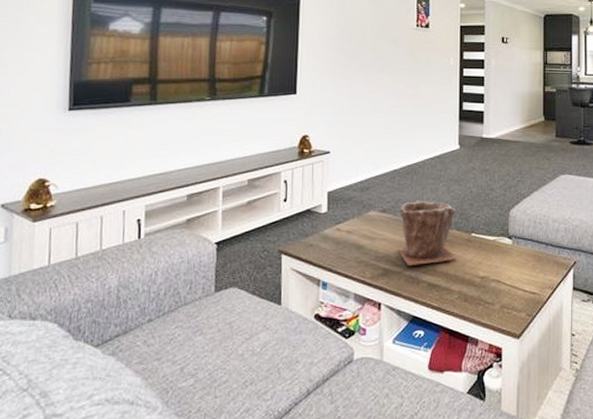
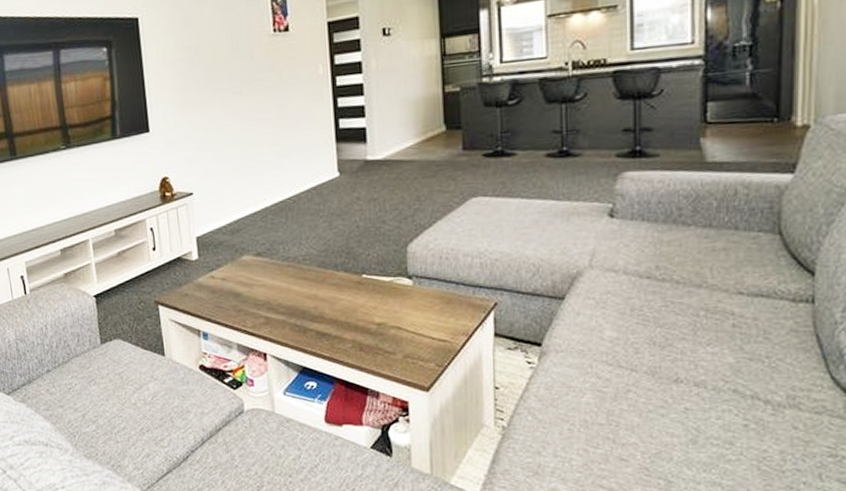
plant pot: present [397,200,457,266] -> none [276,240,347,314]

